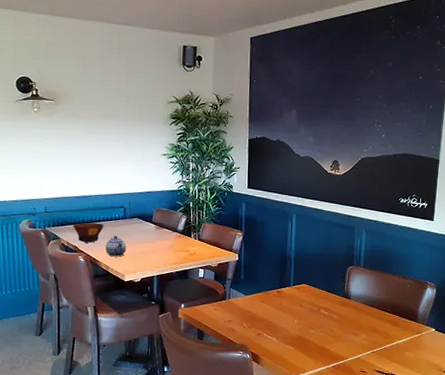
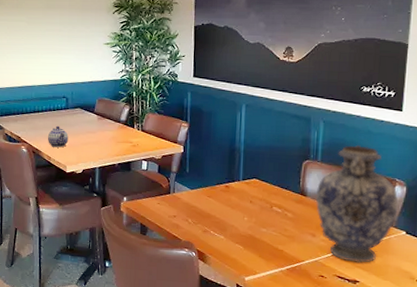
bowl: present [73,222,104,243] -> none [17,112,47,133]
vase: none [358,252,429,359] -> present [315,145,398,264]

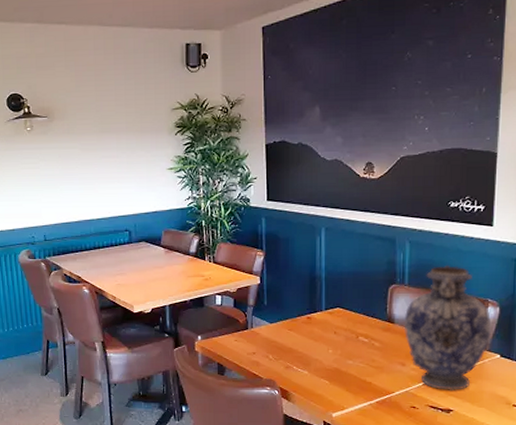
teapot: present [48,126,69,148] -> none [111,262,134,286]

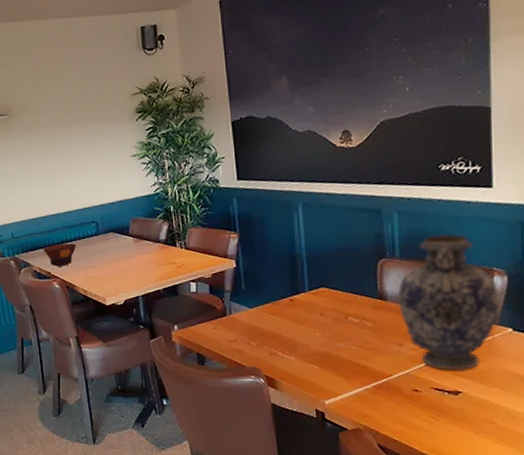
bowl: none [75,249,108,272] -> present [43,243,77,267]

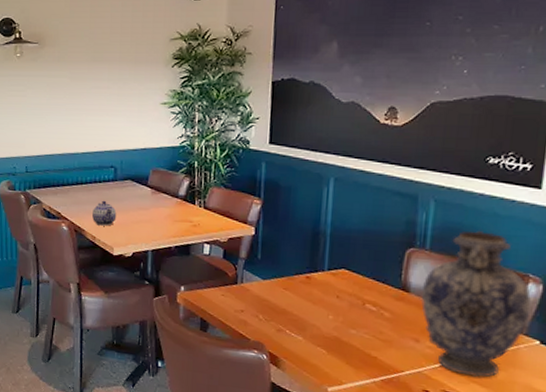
bowl: present [43,243,77,267] -> none [56,184,91,209]
teapot: none [81,254,105,279] -> present [92,200,117,226]

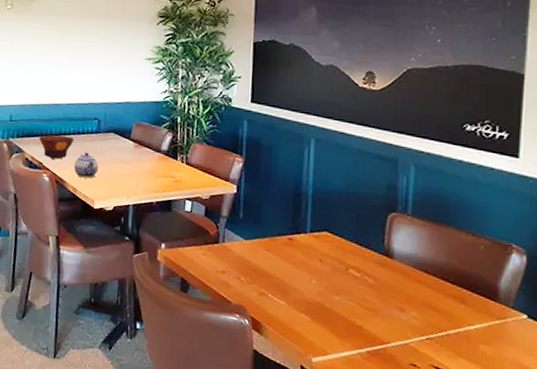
bowl: none [56,184,91,209] -> present [39,135,74,159]
vase: present [420,231,532,378] -> none [404,197,516,353]

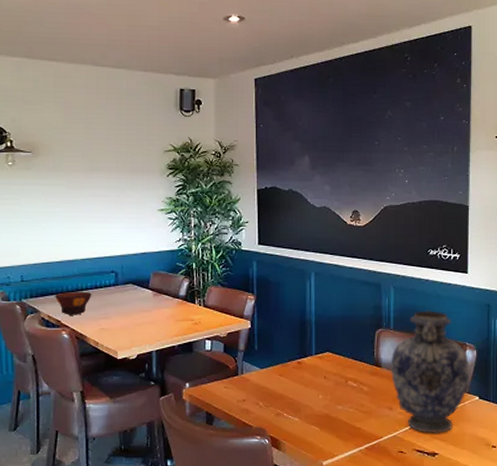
teapot: present [74,152,99,179] -> none [94,305,119,331]
vase: none [404,197,516,353] -> present [390,310,470,435]

